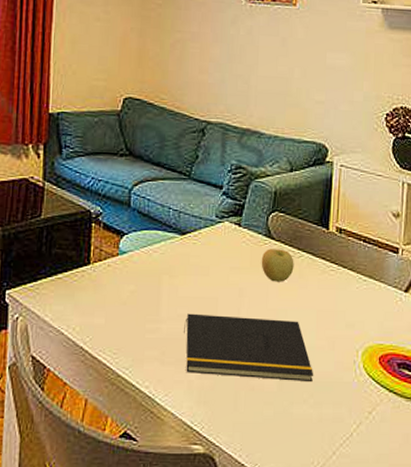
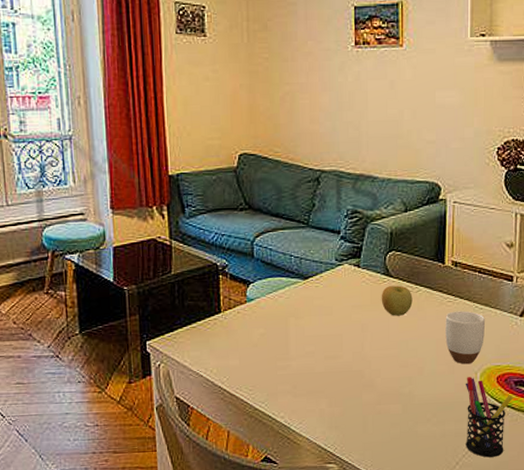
notepad: present [184,313,314,383] -> none [312,349,436,404]
mug: none [326,281,369,341] -> present [445,311,486,365]
pen holder: none [344,355,396,448] -> present [465,377,514,458]

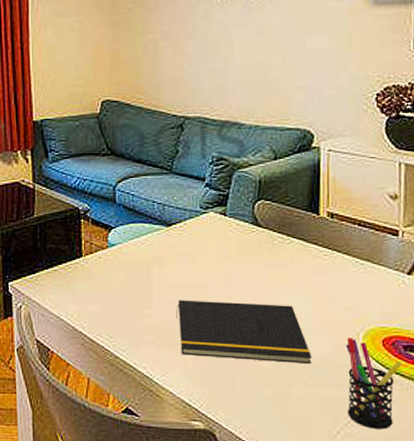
notepad: none [312,349,436,404] -> present [176,300,312,365]
apple: present [381,285,413,316] -> none [249,236,284,268]
mug: present [445,311,486,365] -> none [321,265,368,324]

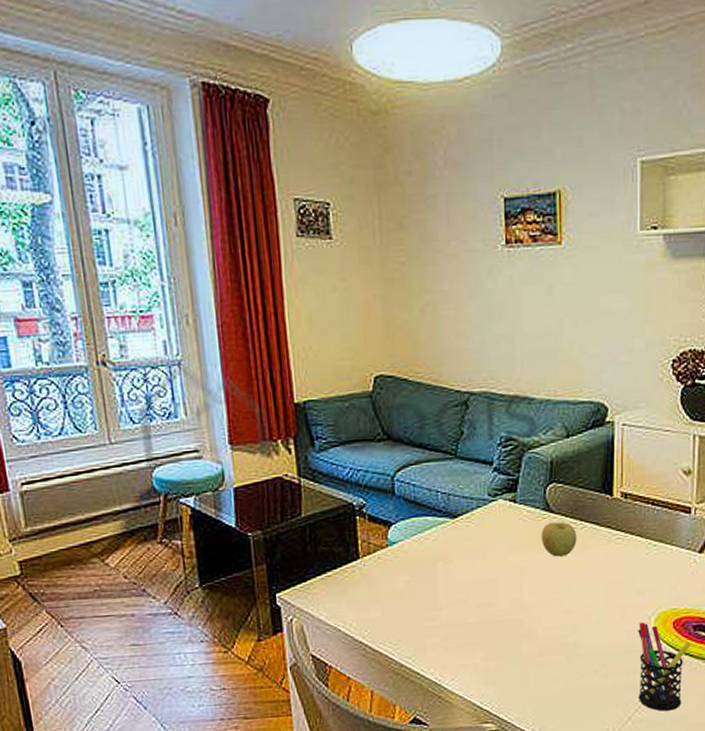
notepad: present [176,300,312,365] -> none [464,594,605,657]
apple: none [249,236,284,268] -> present [541,522,577,557]

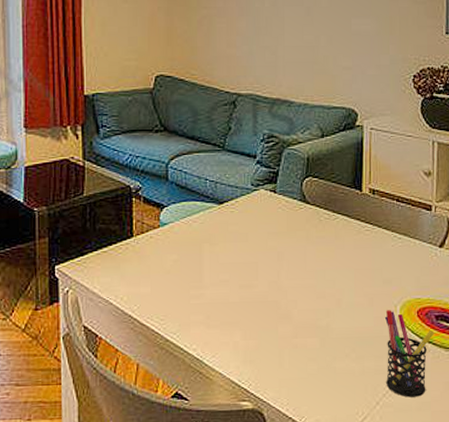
apple: present [541,522,577,557] -> none [297,212,330,244]

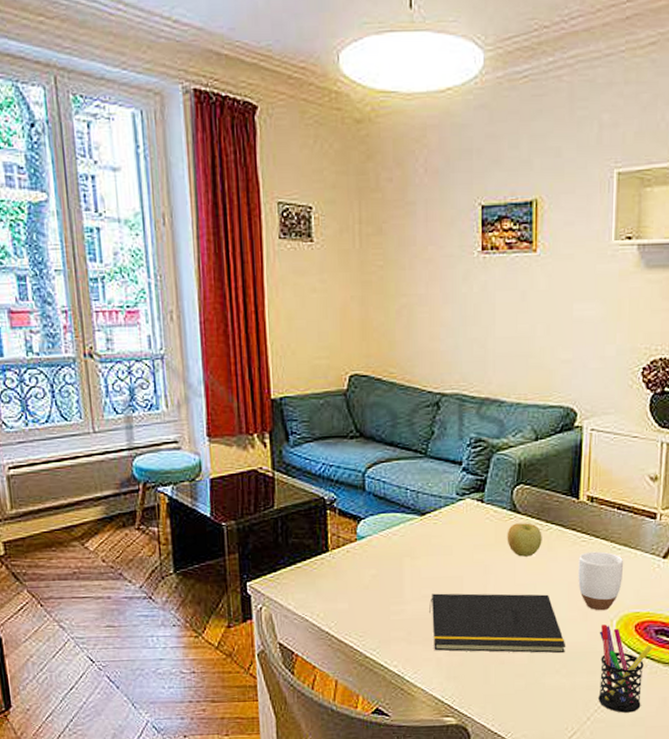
notepad: none [227,278,355,338] -> present [429,593,566,654]
apple: none [297,212,330,244] -> present [507,523,542,557]
mug: none [363,240,405,297] -> present [578,551,624,611]

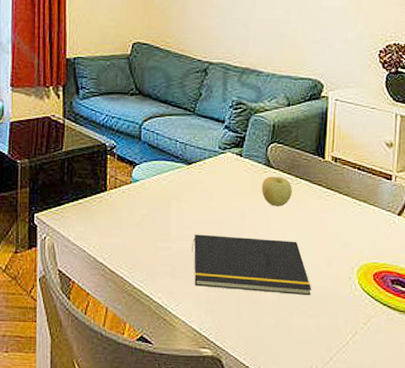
mug: present [578,551,624,611] -> none [323,205,364,259]
pen holder: present [598,624,653,713] -> none [340,272,390,355]

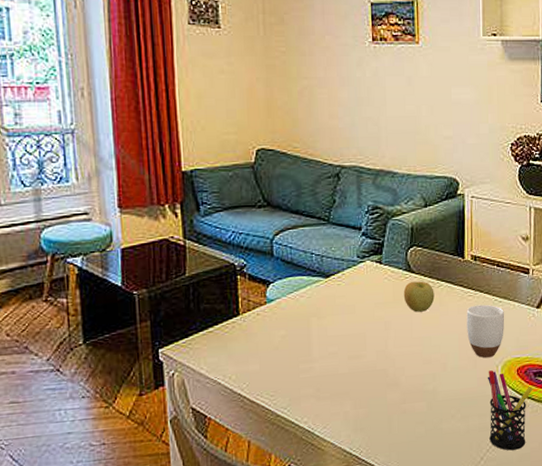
notepad: present [192,234,312,296] -> none [336,345,460,405]
mug: none [323,205,364,259] -> present [466,304,505,358]
pen holder: none [340,272,390,355] -> present [487,370,533,451]

